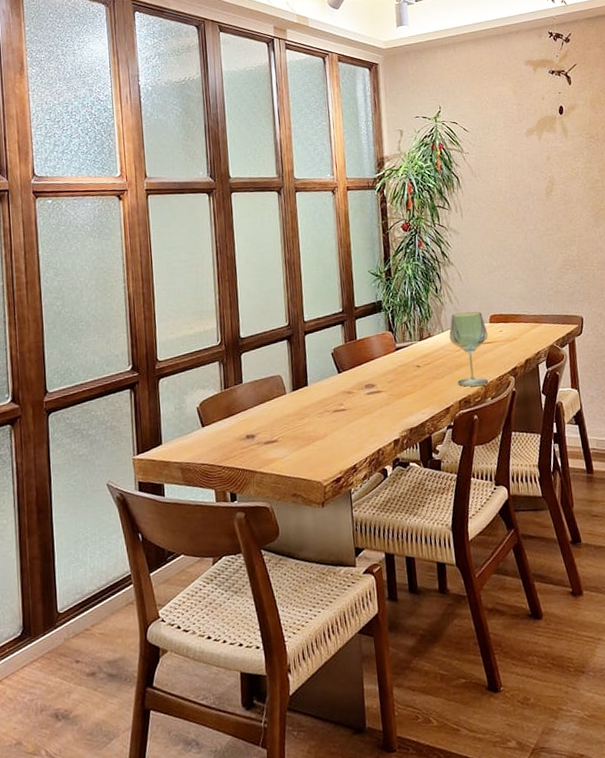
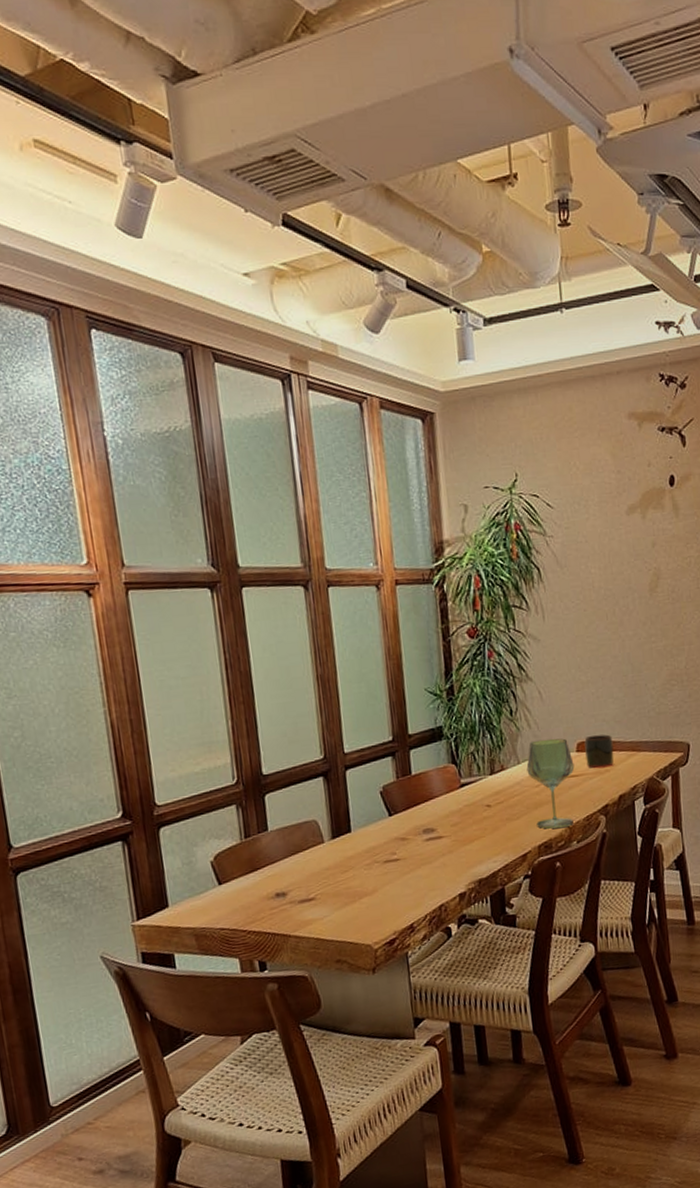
mug: none [496,309,521,337] -> present [584,734,614,768]

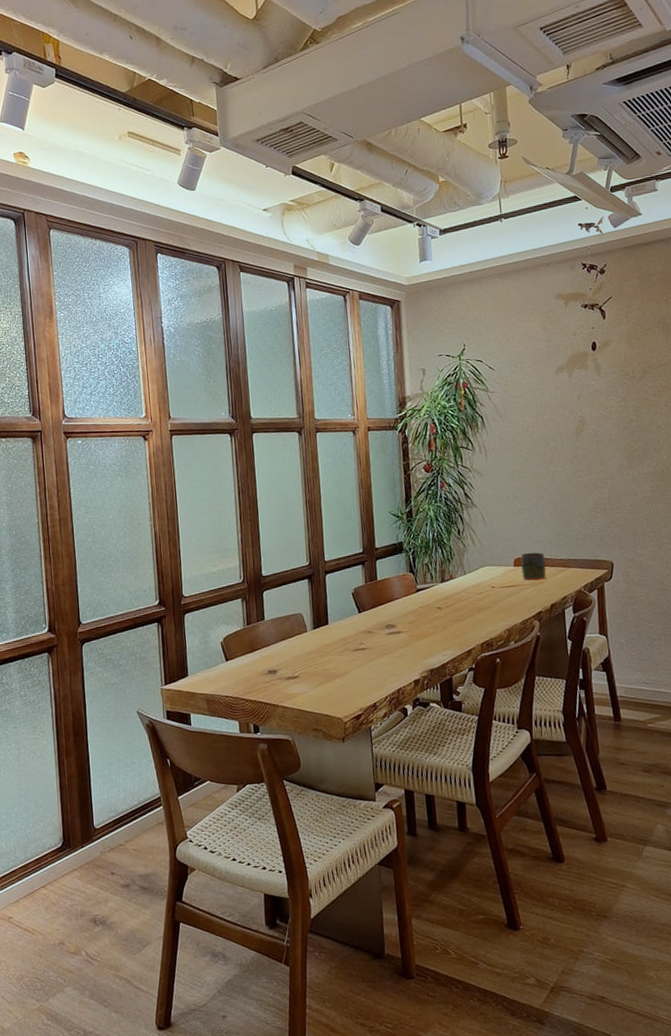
wine glass: present [526,738,575,829] -> none [471,554,512,630]

